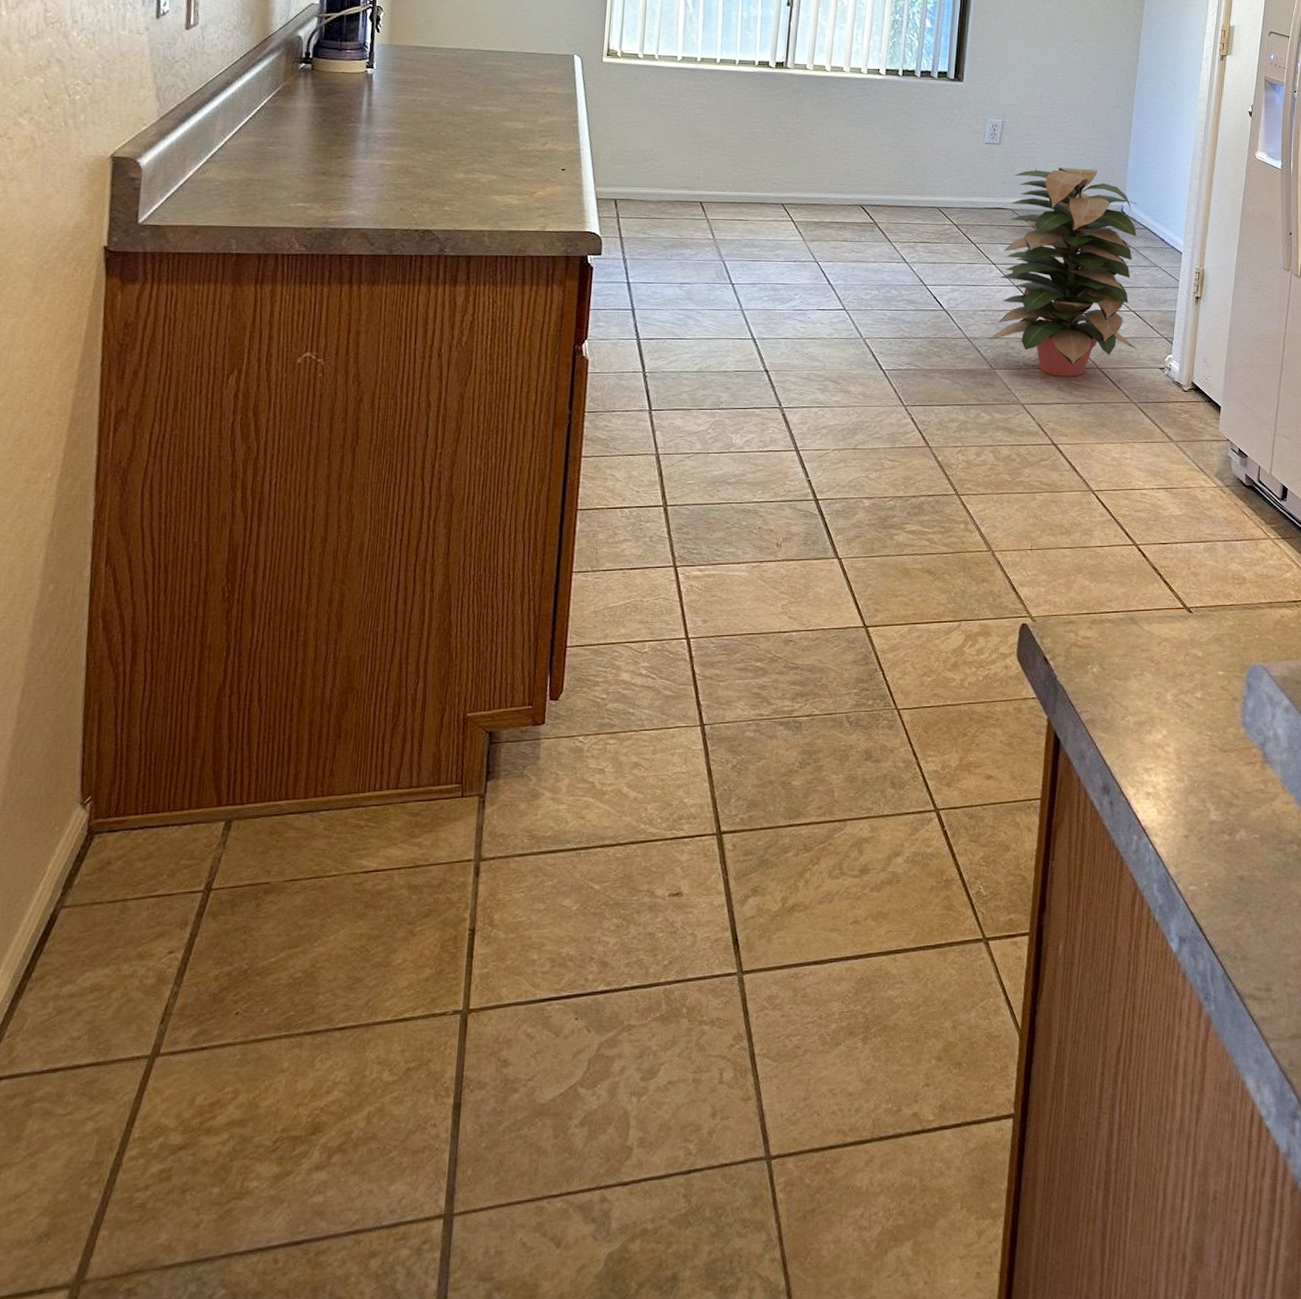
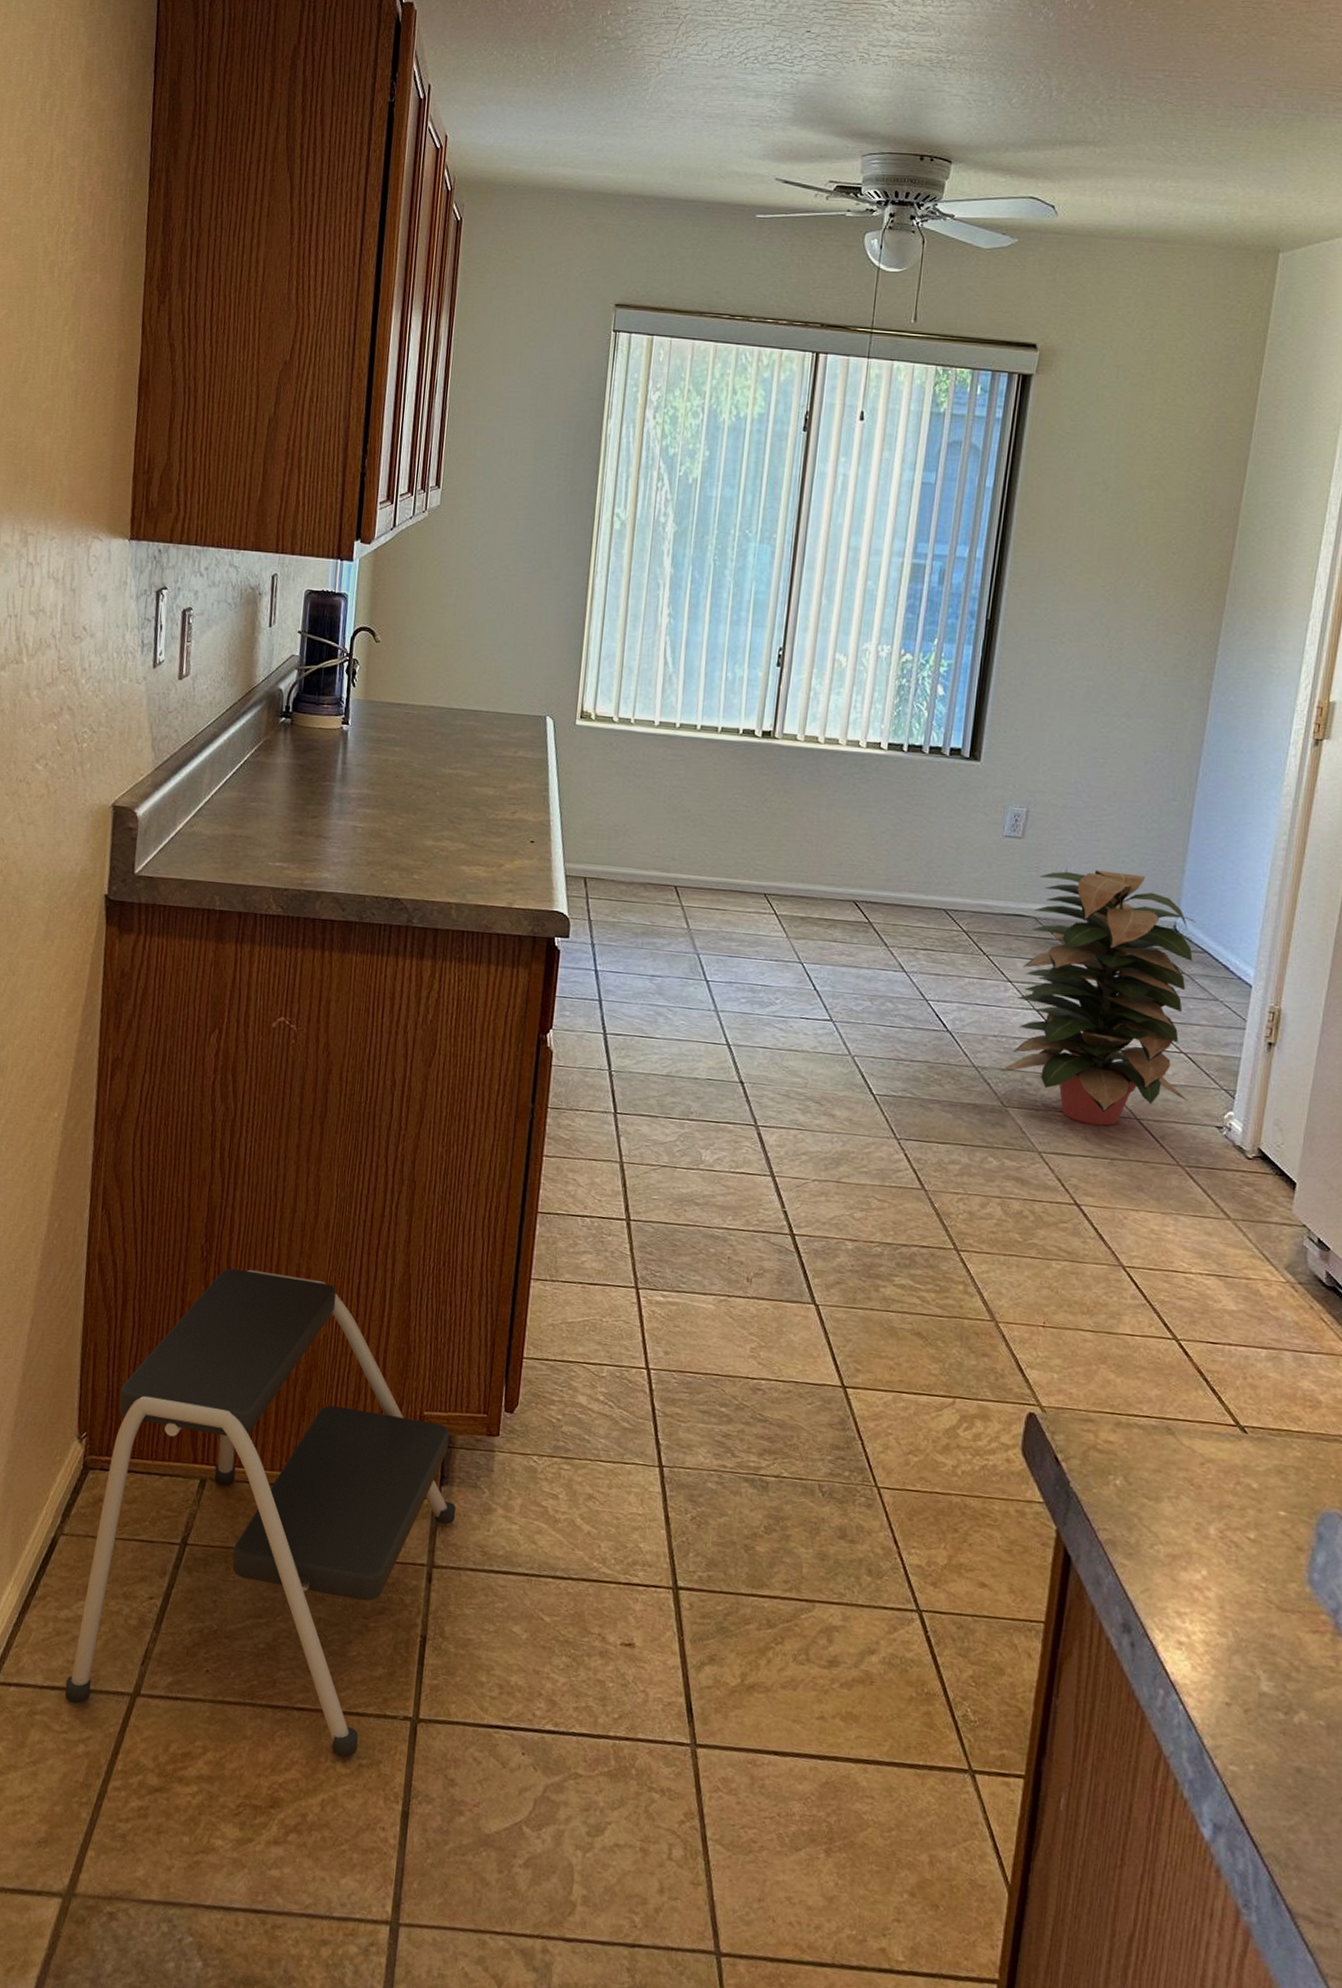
step stool: none [69,603,503,1081] -> present [64,1268,457,1758]

